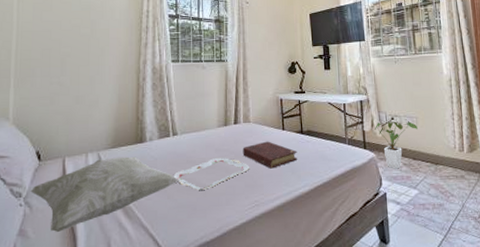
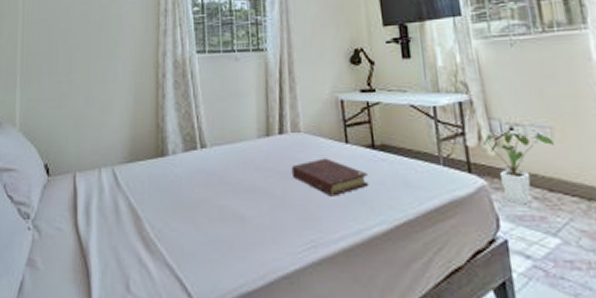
decorative pillow: present [30,156,179,232] -> none [39,173,210,264]
serving tray: present [173,158,250,190] -> none [203,179,303,221]

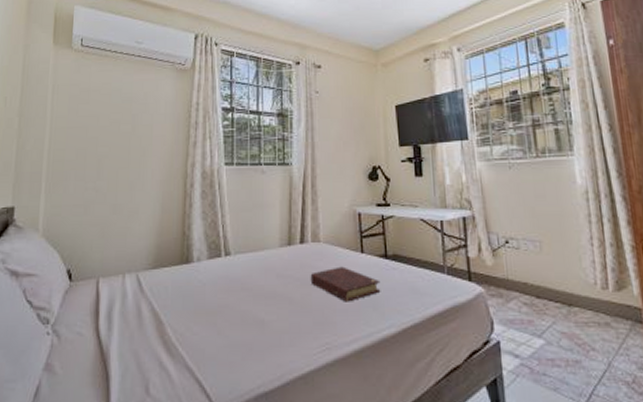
house plant: present [484,131,554,205] -> none [483,245,542,310]

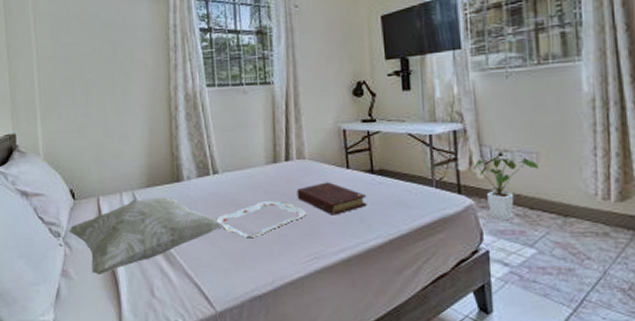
decorative pillow: none [59,280,232,368] -> present [68,197,223,274]
serving tray: none [225,286,320,325] -> present [216,201,307,237]
house plant: none [483,245,542,310] -> present [474,157,538,221]

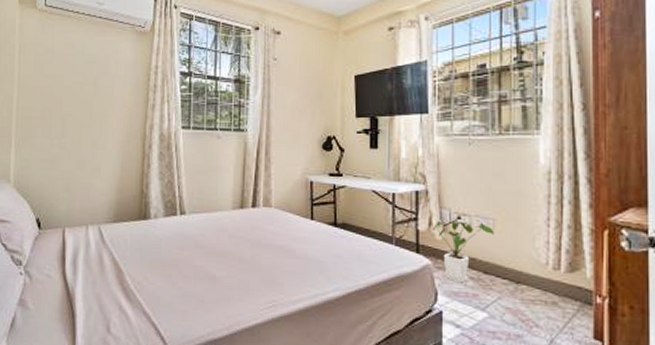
decorative pillow: present [68,197,223,274] -> none [30,233,186,307]
serving tray: present [216,201,307,237] -> none [179,245,269,280]
book: present [296,182,368,215] -> none [260,231,328,265]

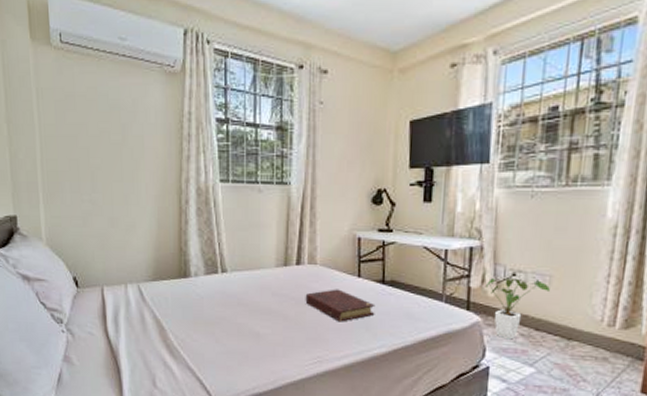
book: none [260,231,328,265] -> present [305,289,376,322]

